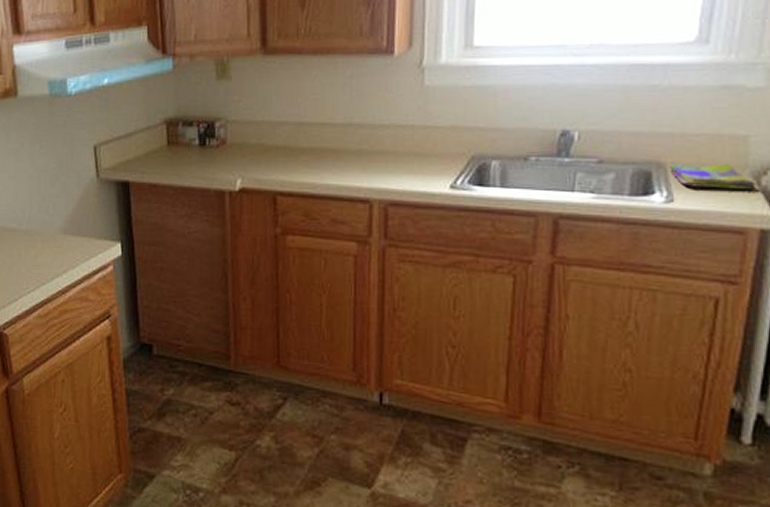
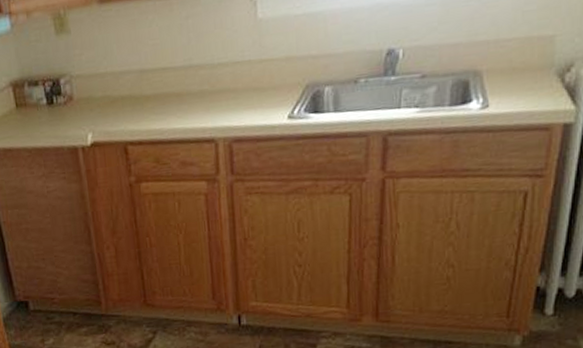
dish towel: present [669,163,755,189] -> none [485,65,560,91]

